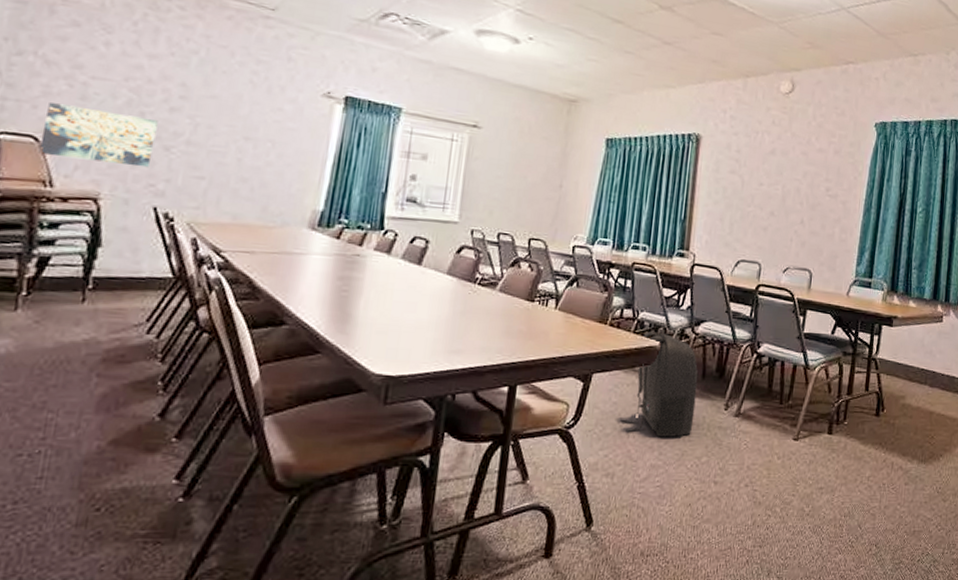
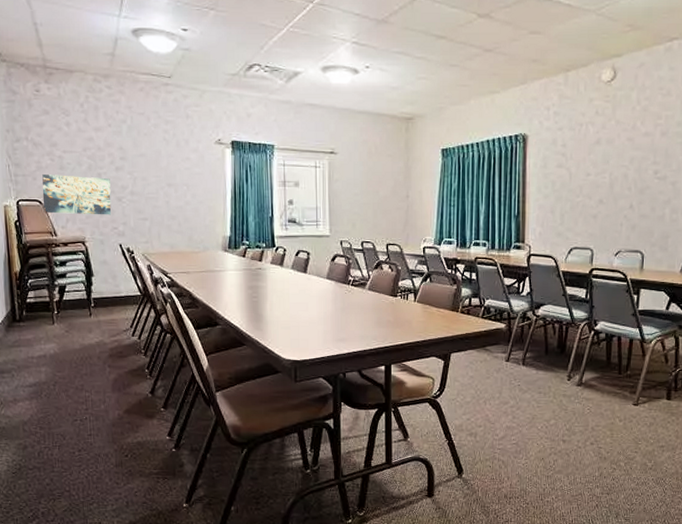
backpack: present [620,330,699,437] -> none [477,314,542,404]

